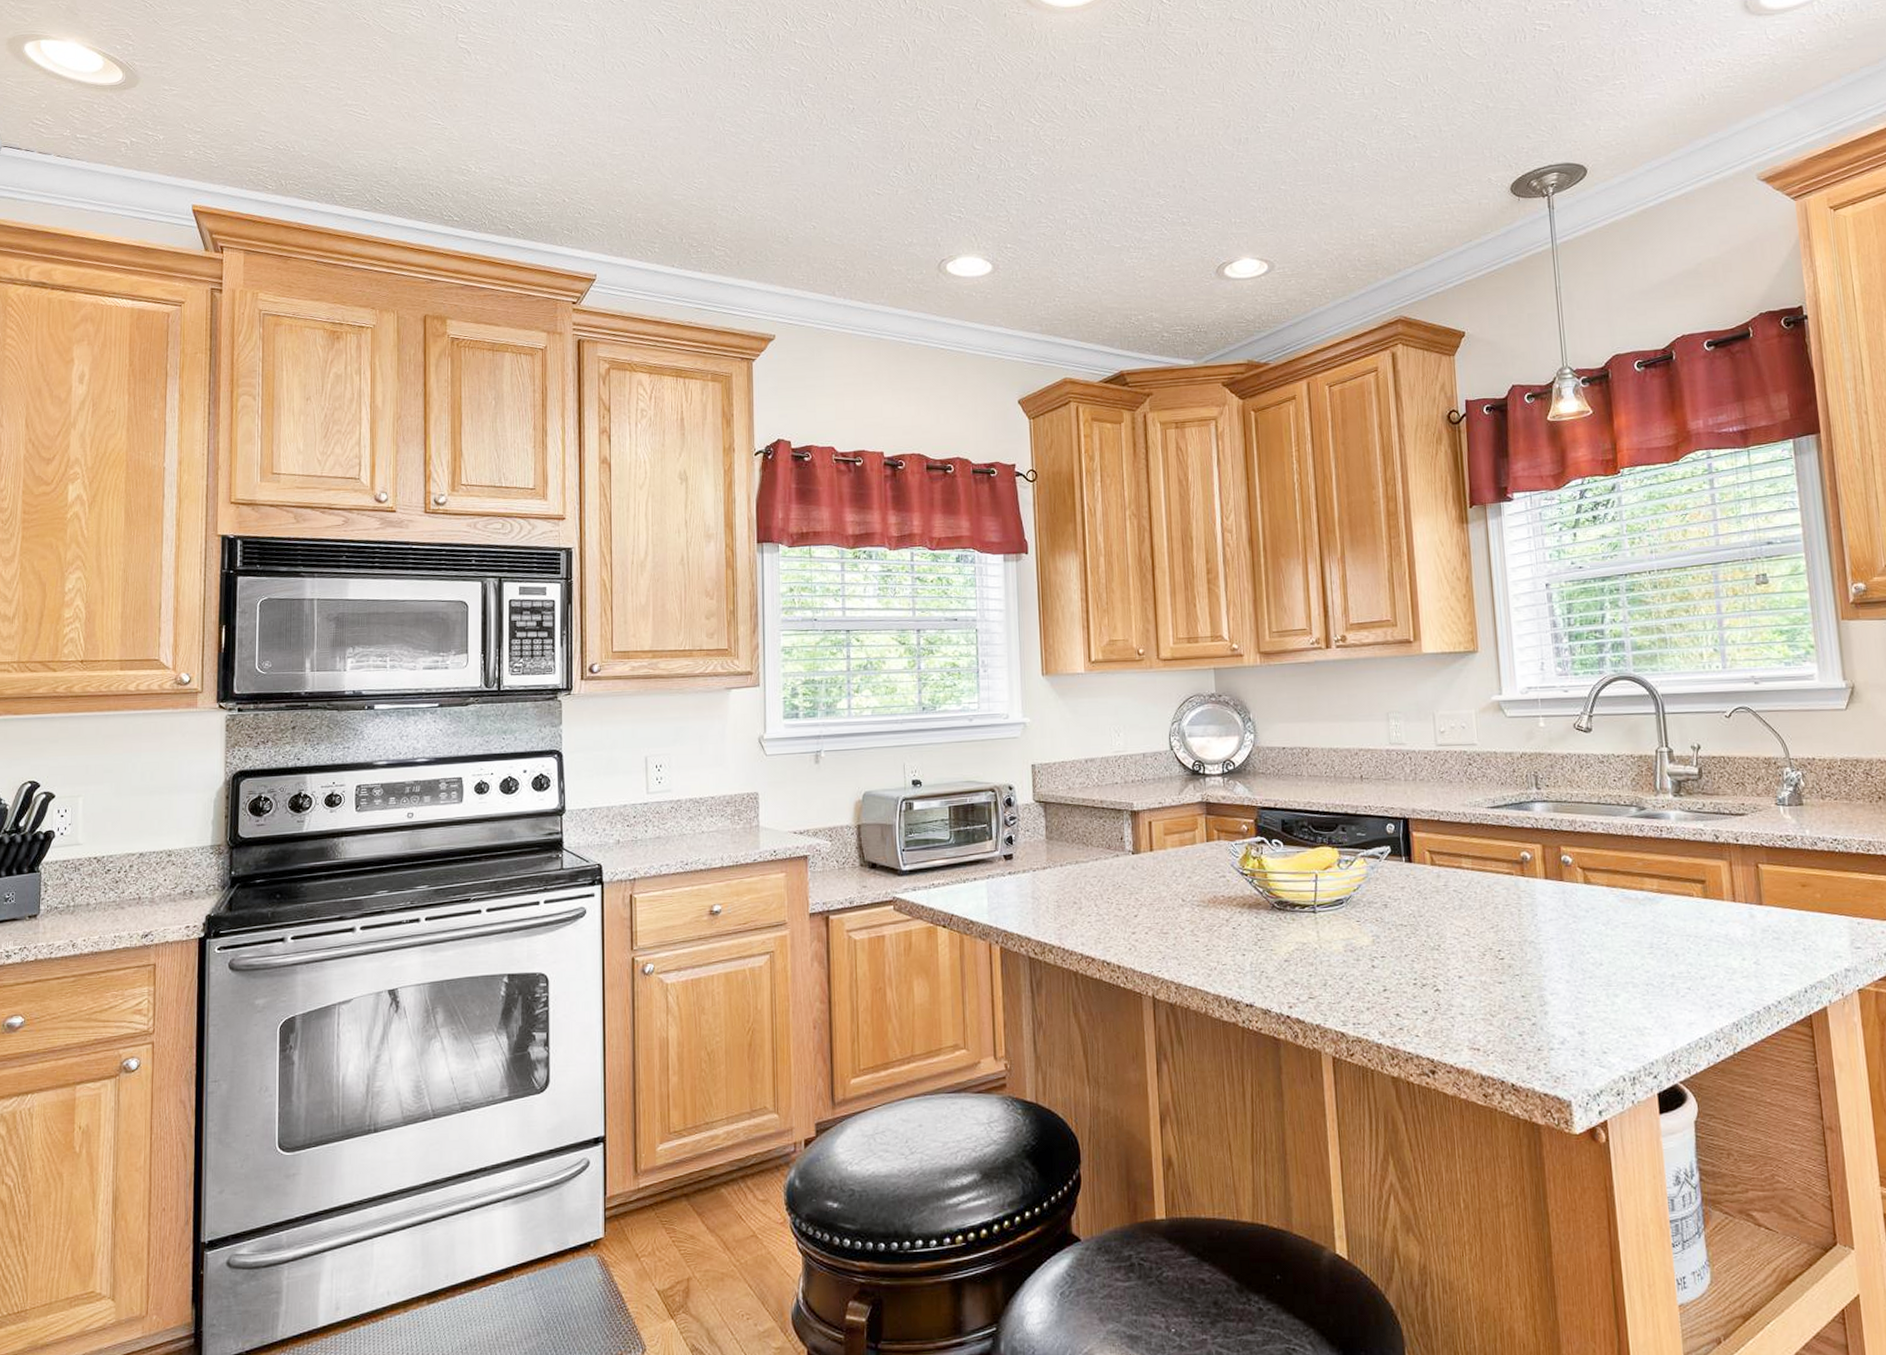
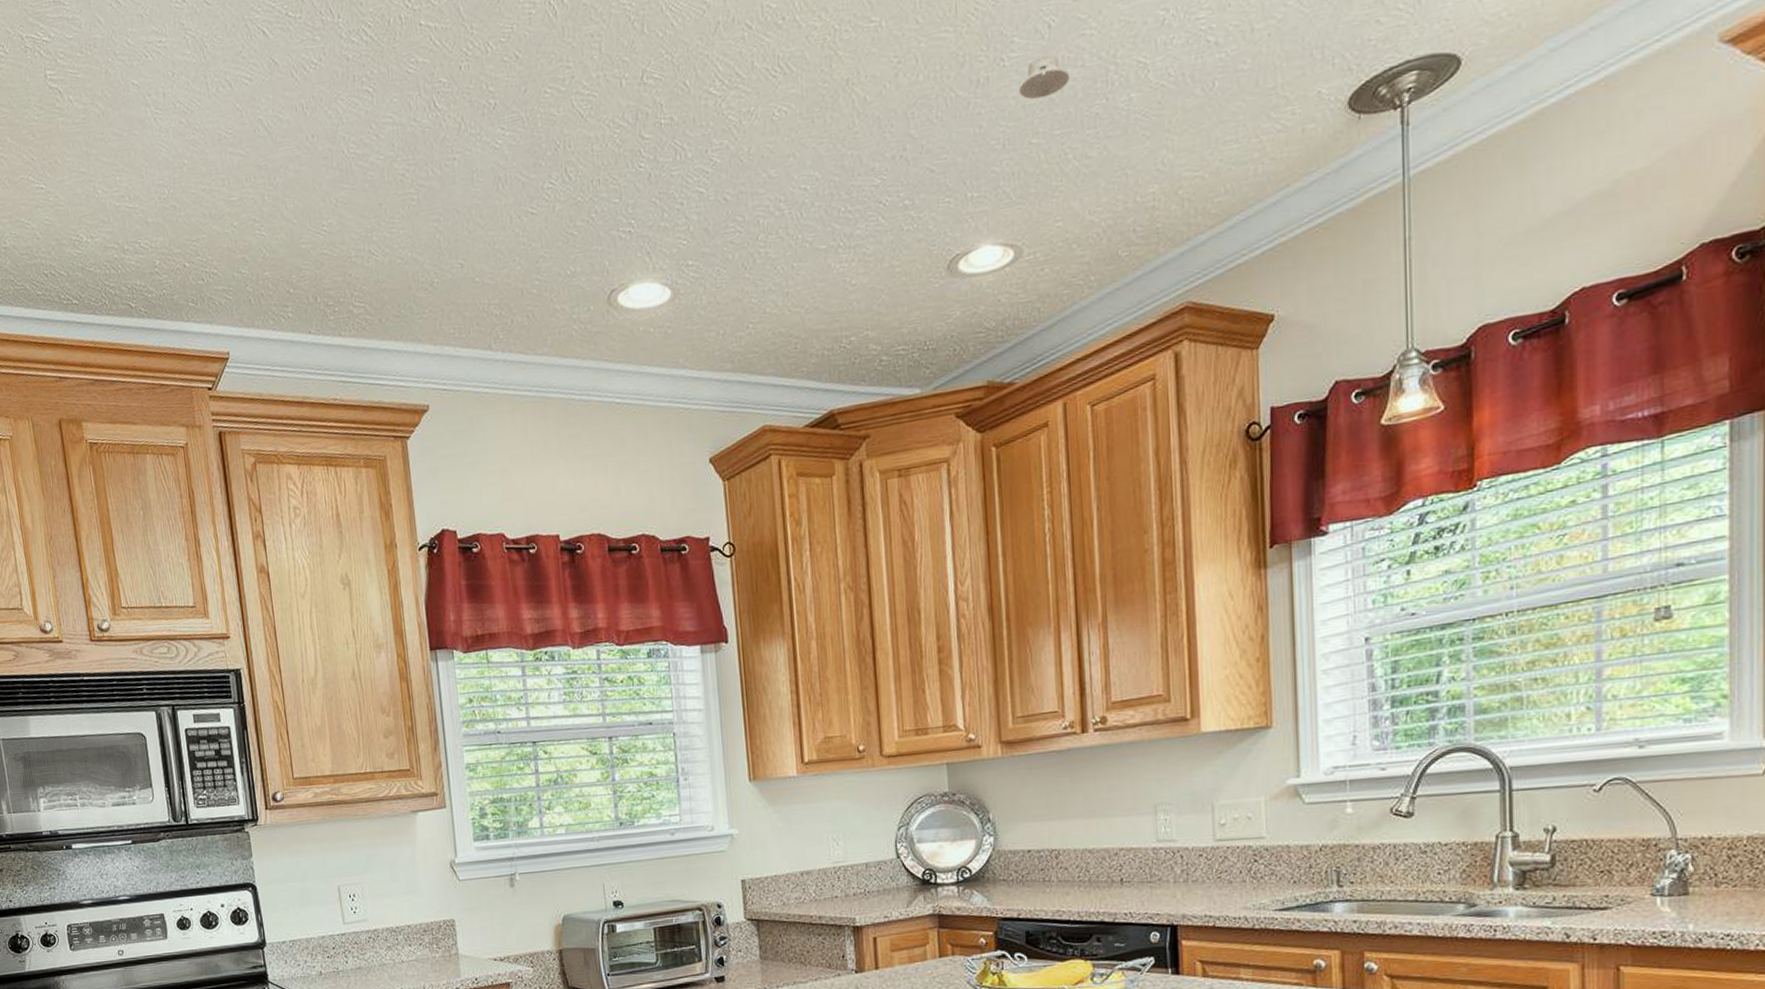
recessed light: none [1271,128,1309,158] -> present [1019,53,1071,100]

